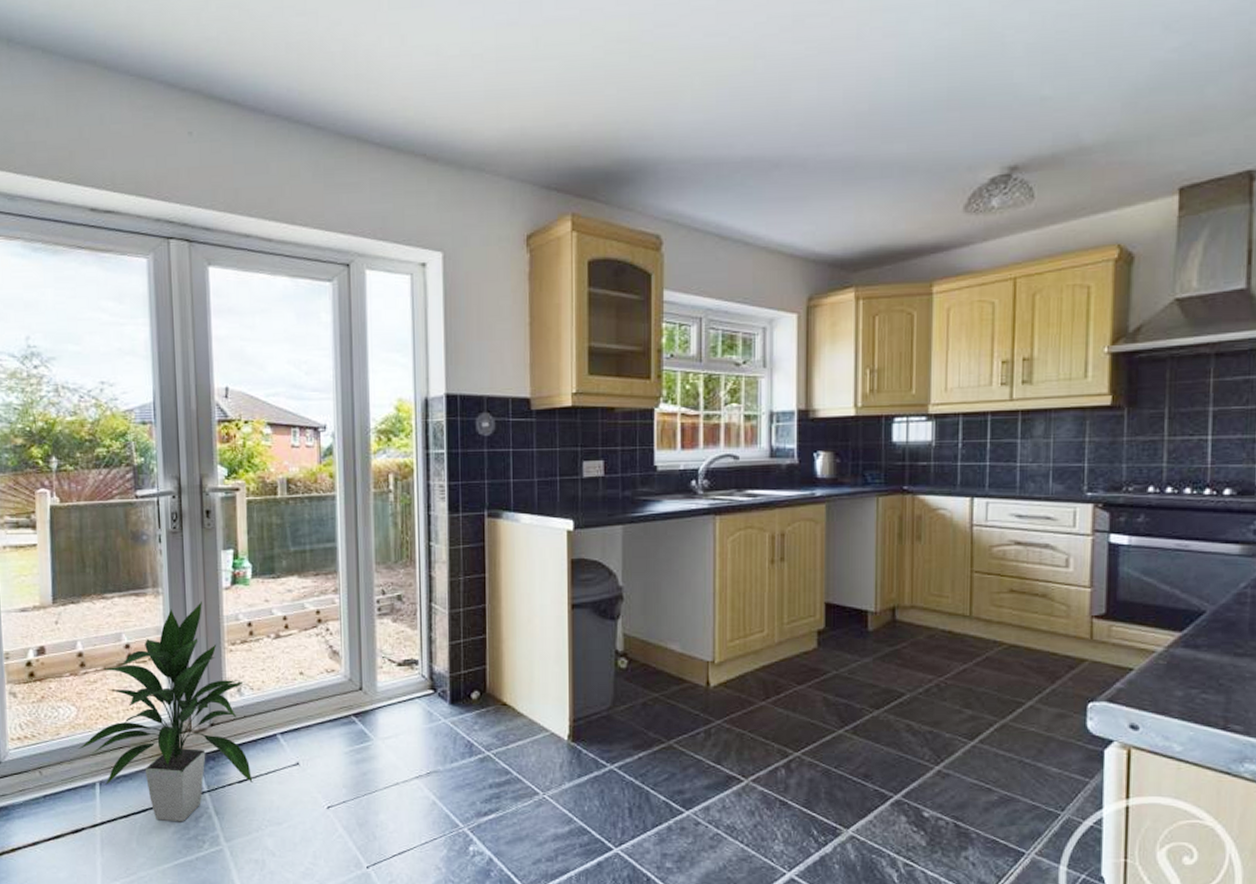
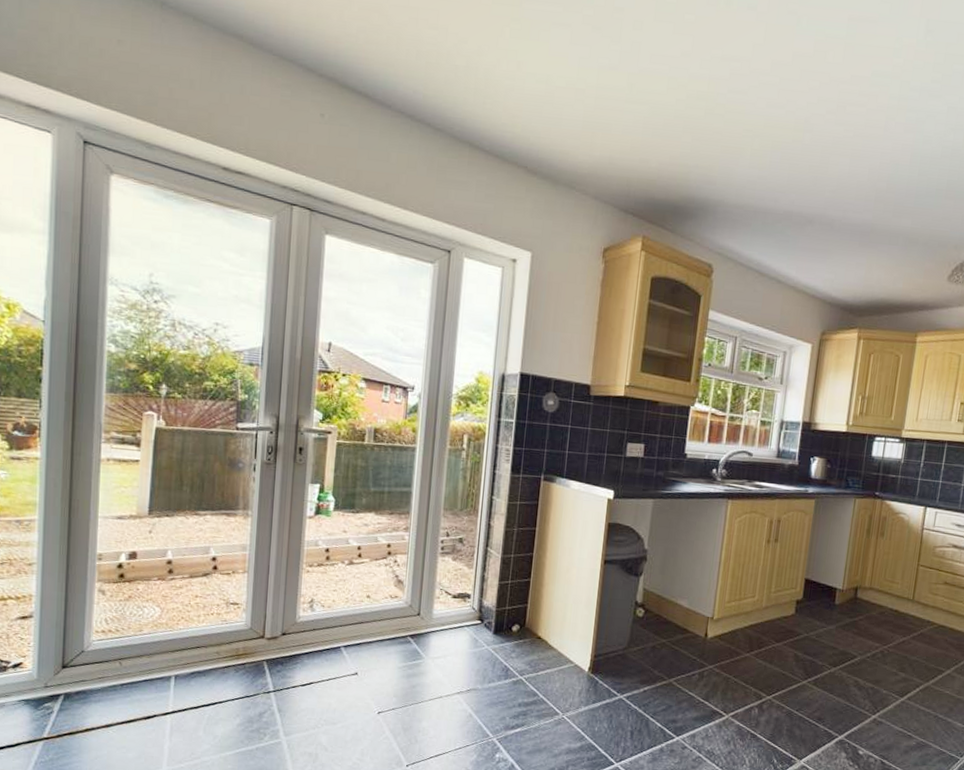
indoor plant: present [78,601,253,822] -> none [158,525,316,716]

